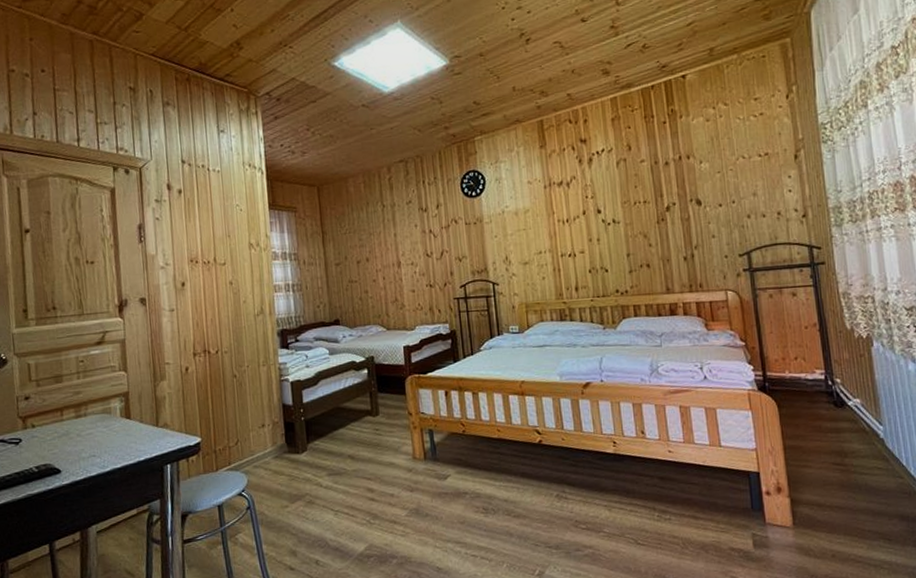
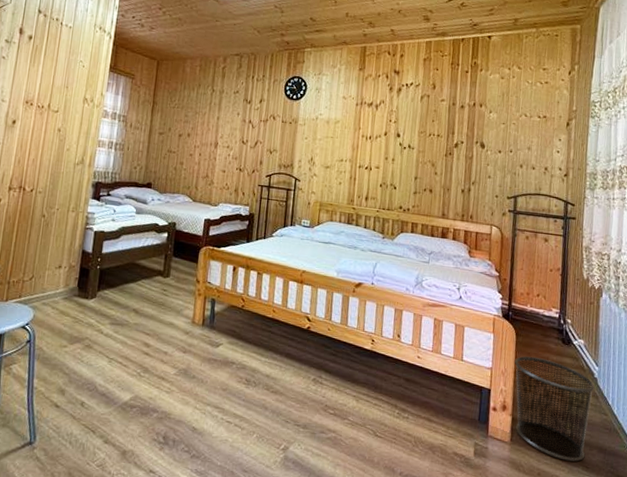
waste bin: none [782,427,885,536] -> present [514,356,595,462]

